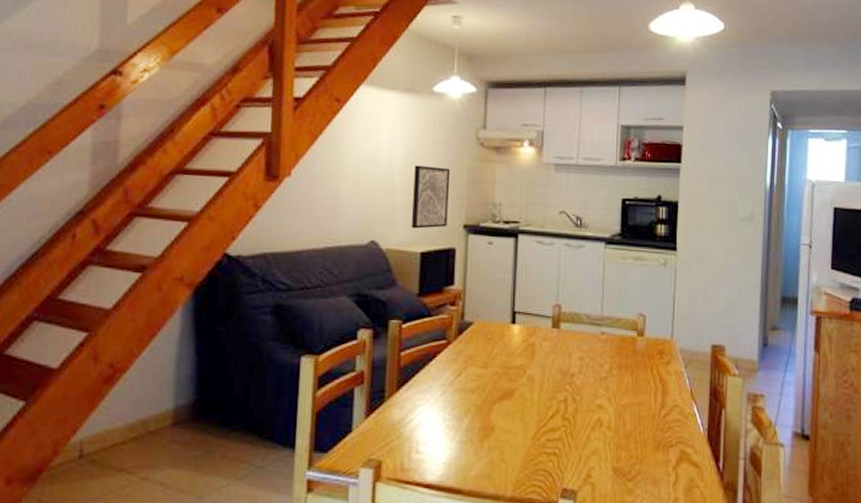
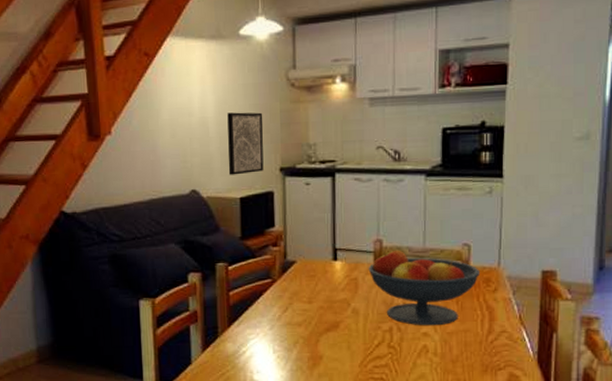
fruit bowl: none [546,316,654,398] -> present [368,250,480,326]

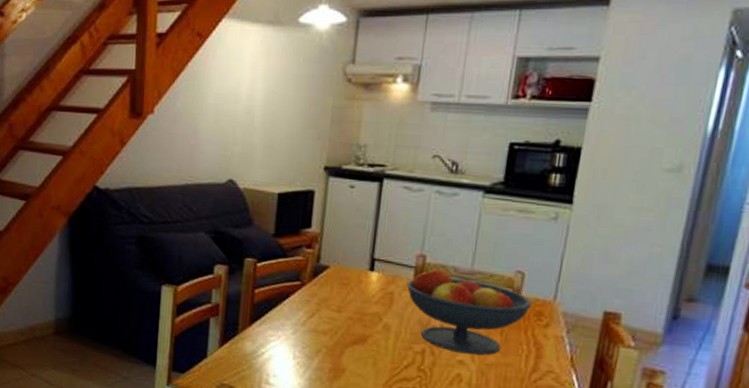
wall art: present [227,112,264,175] -> none [269,103,314,169]

